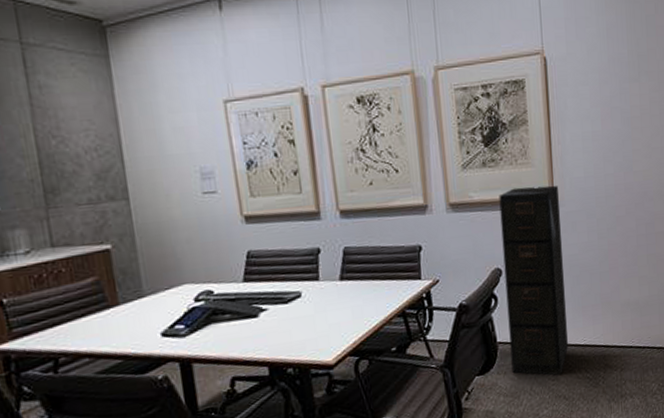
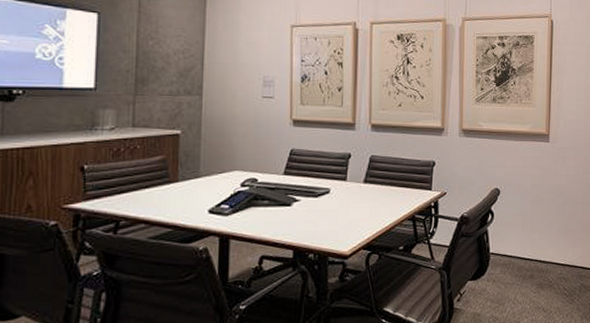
filing cabinet: present [499,185,568,376] -> none [500,122,554,289]

